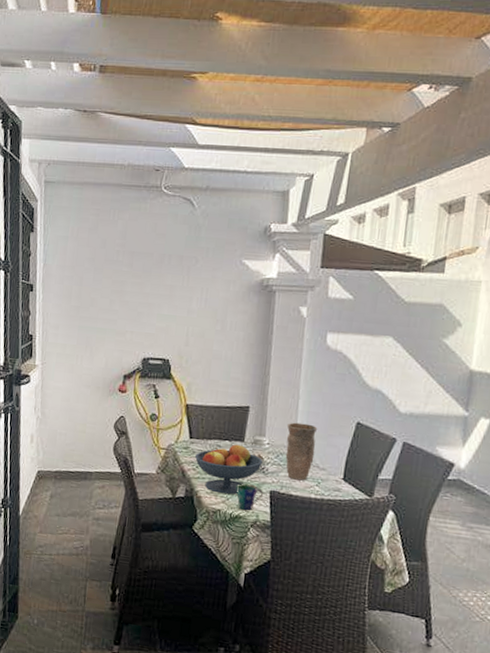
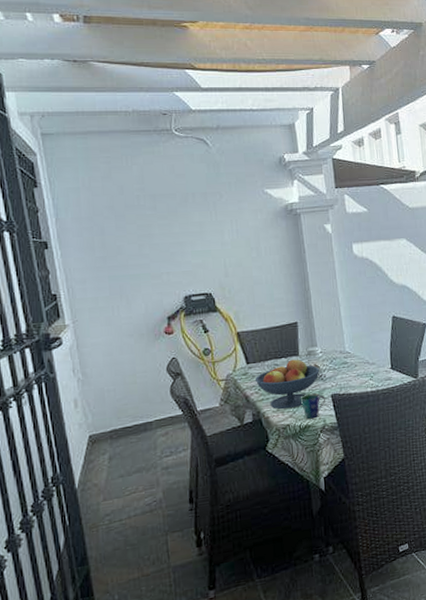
vase: present [285,422,318,481] -> none [334,326,364,380]

